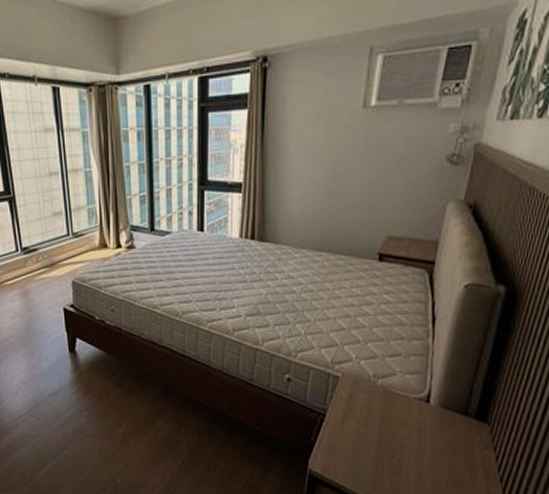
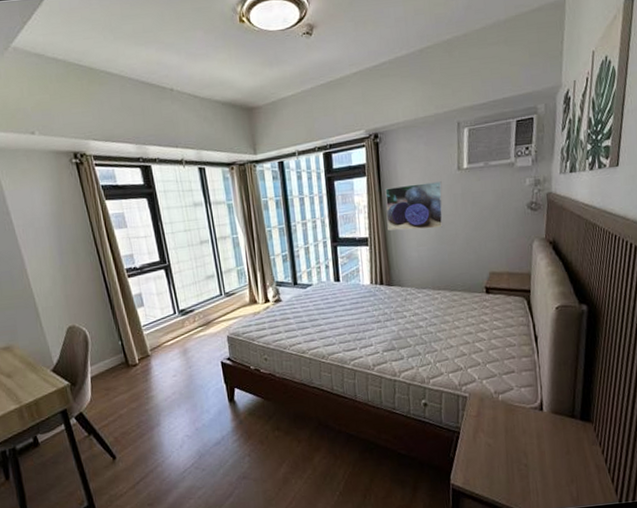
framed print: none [267,120,341,178] -> present [385,181,443,231]

